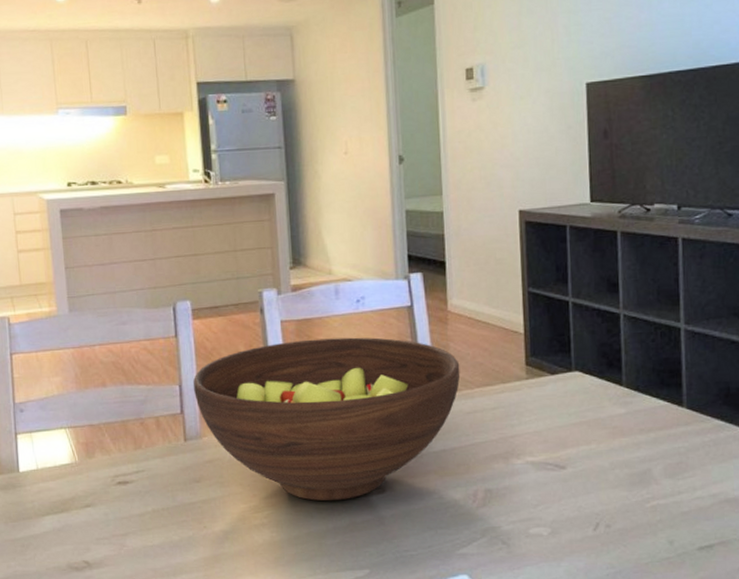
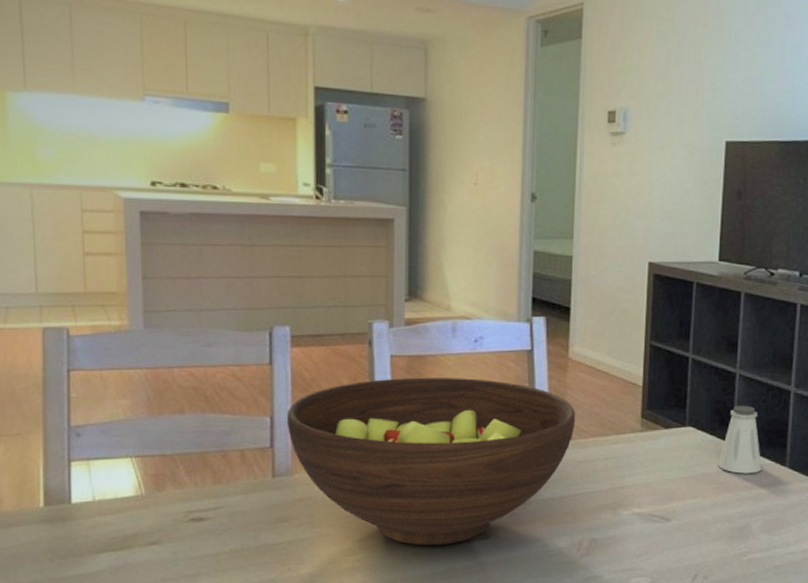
saltshaker: none [610,346,657,417] -> present [718,405,762,474]

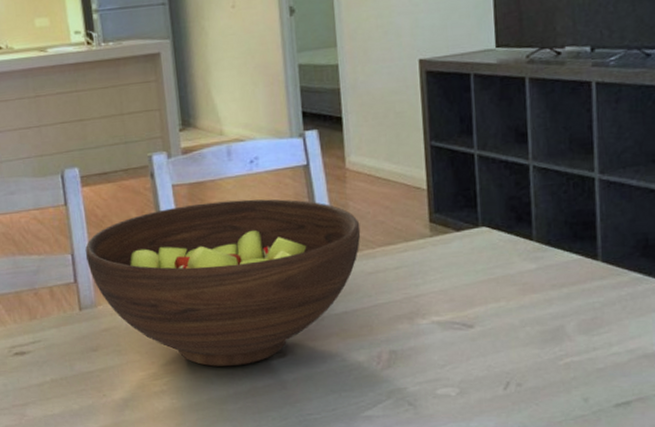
saltshaker: present [718,405,762,474] -> none [519,198,570,273]

